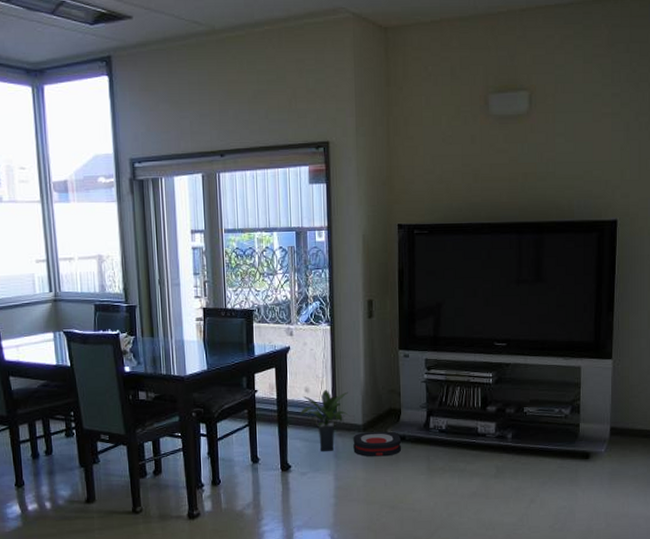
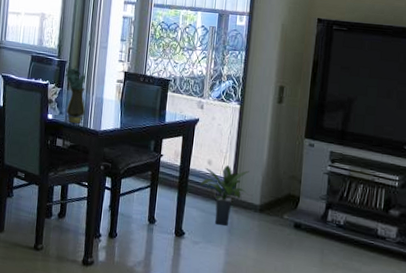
vase: none [136,309,166,372] -> present [64,64,86,123]
robot vacuum: present [353,431,402,457] -> none [247,213,297,242]

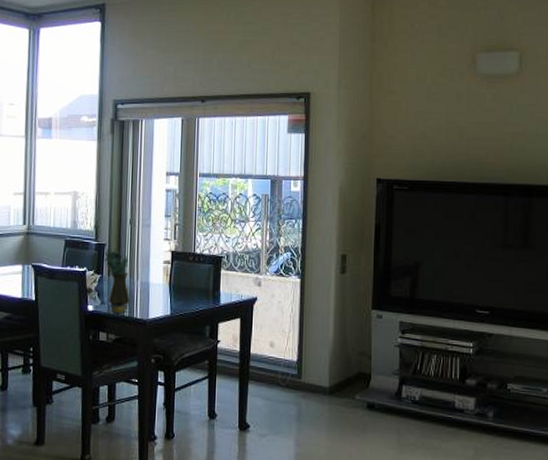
potted plant: present [199,165,249,226] -> none [262,346,315,413]

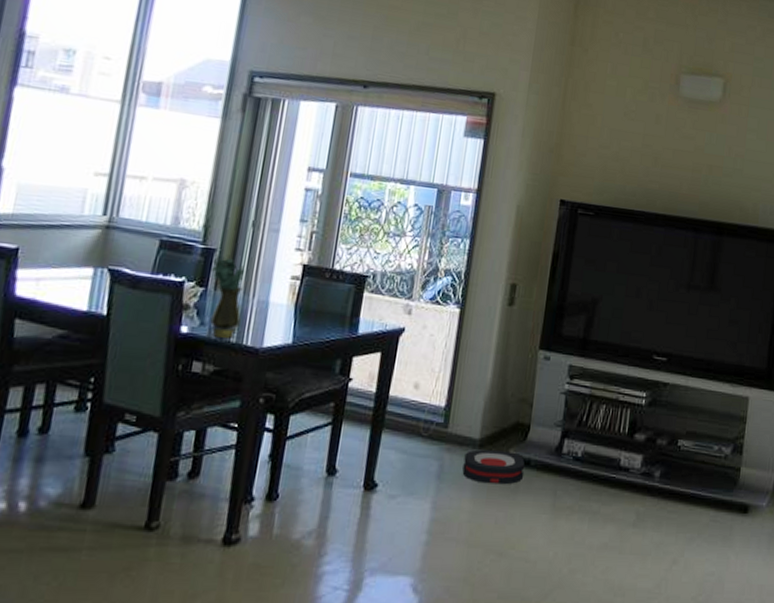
robot vacuum: none [317,396,371,425] -> present [462,449,526,485]

